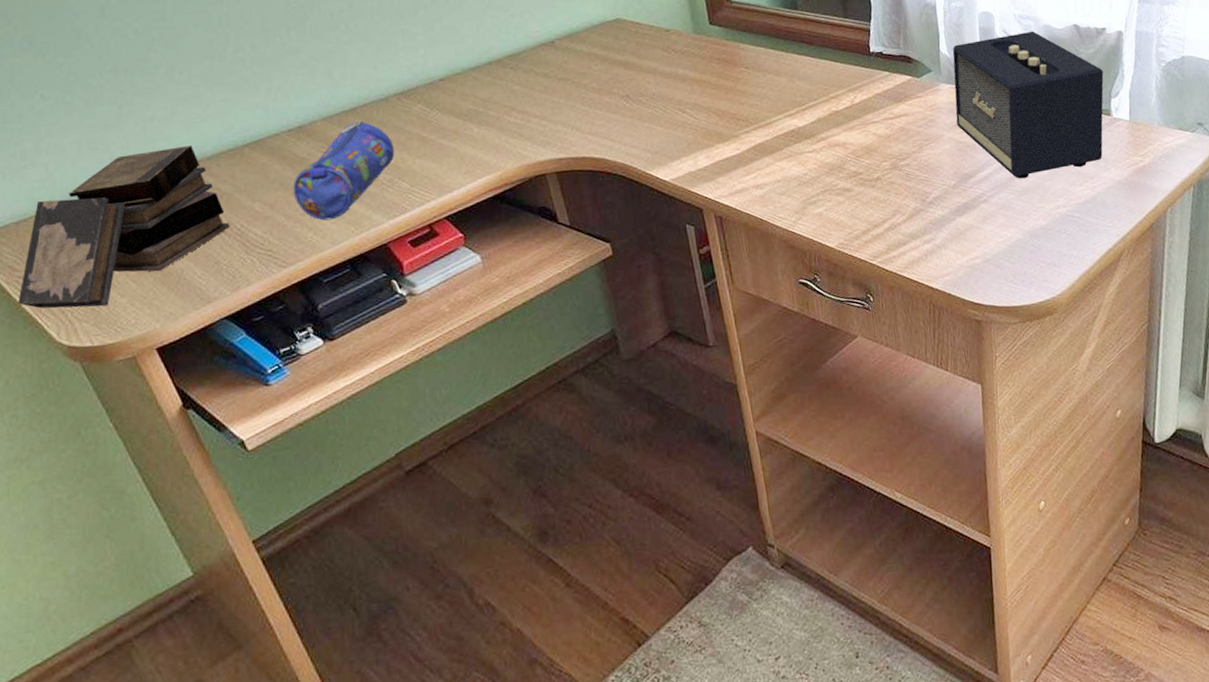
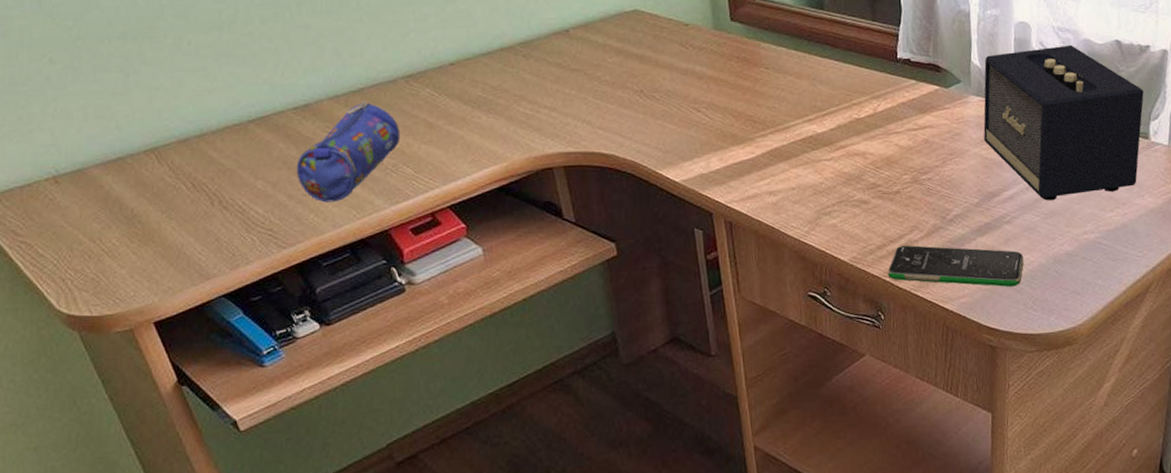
book: present [18,144,230,309] -> none [19,117,231,277]
smartphone: none [873,228,1002,263] -> present [887,245,1024,287]

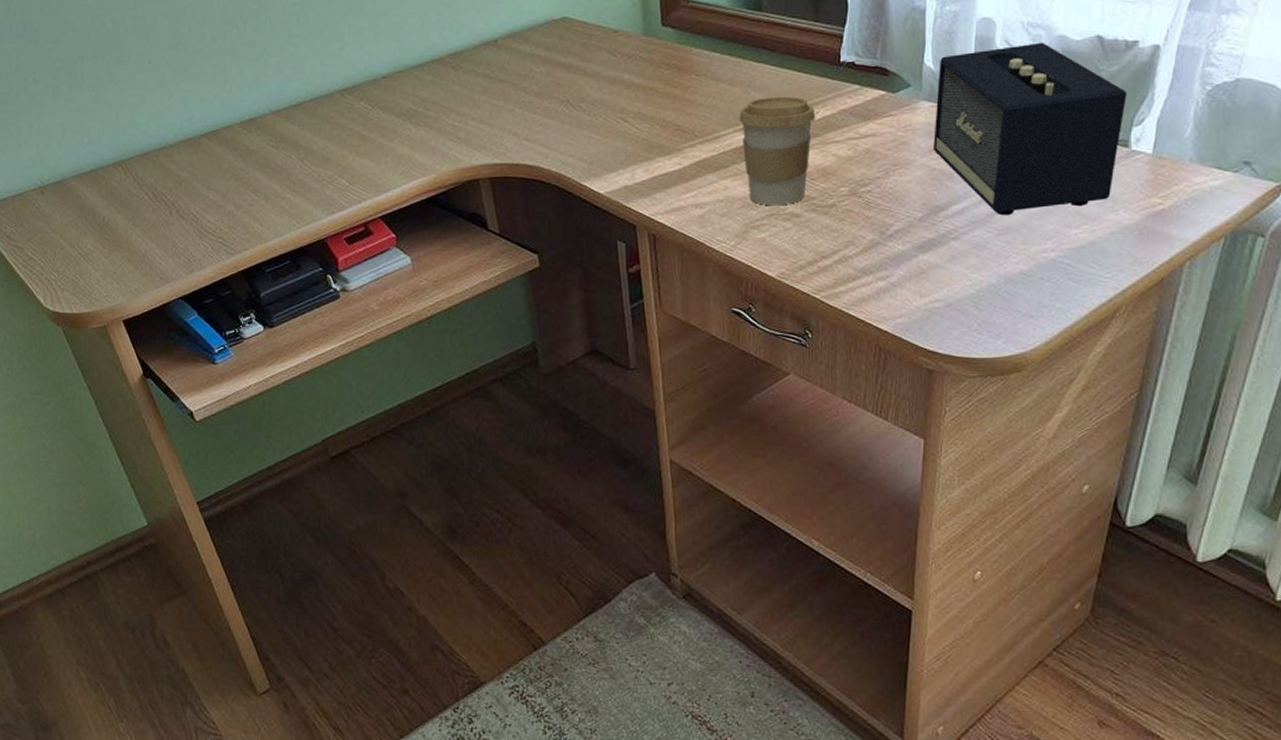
pencil case: present [296,102,401,203] -> none [243,115,336,213]
coffee cup: none [807,89,878,193] -> present [739,96,816,206]
smartphone: present [887,245,1024,287] -> none [818,261,971,308]

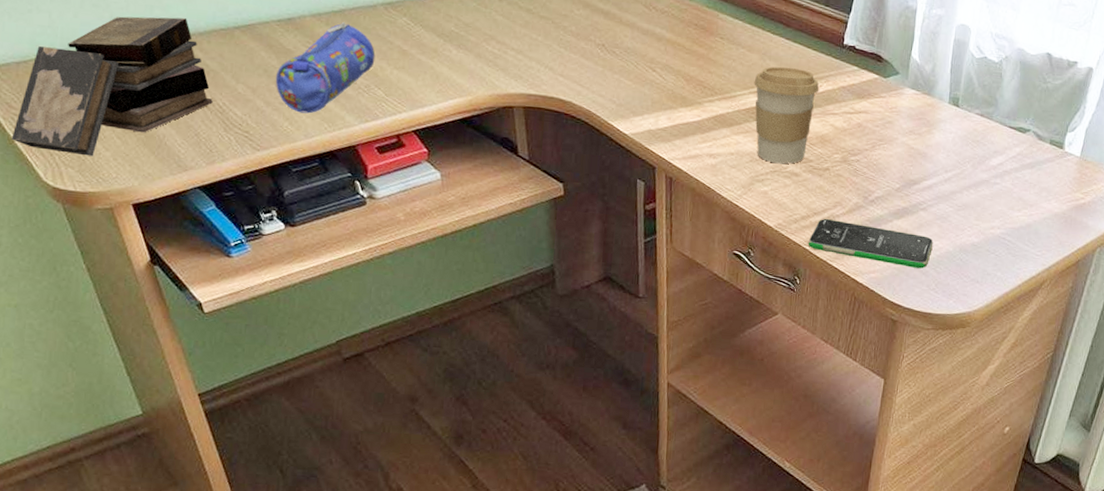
book: none [14,132,187,278] -> present [11,16,213,157]
pencil case: none [243,115,336,213] -> present [275,22,376,114]
smartphone: none [818,261,971,308] -> present [808,218,933,269]
speaker: present [933,42,1127,216] -> none [913,51,1065,195]

